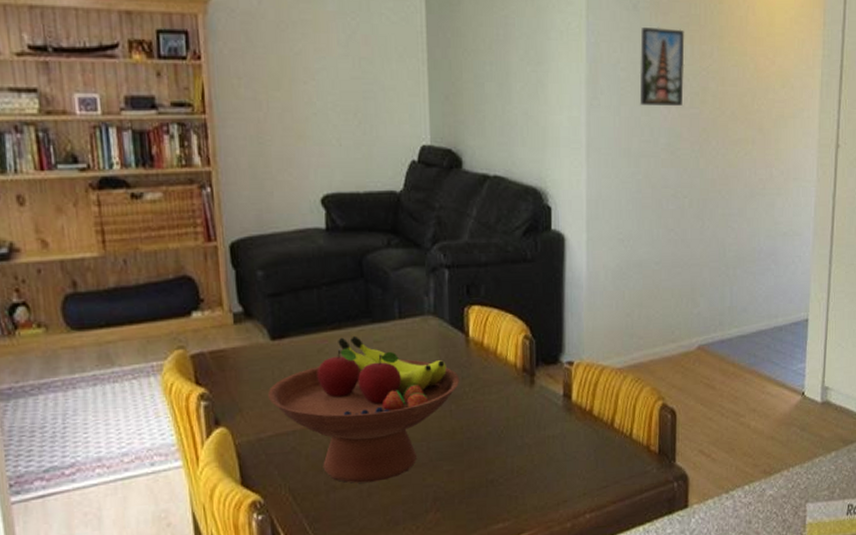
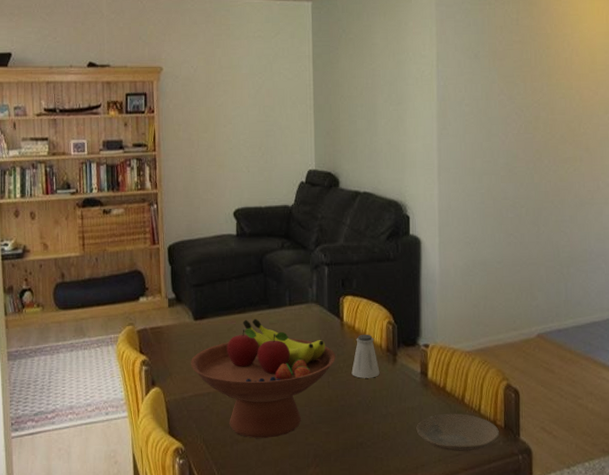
saltshaker: none [479,351,514,405] -> present [351,334,380,378]
plate: none [558,440,653,483] -> present [416,414,499,451]
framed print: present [639,27,685,107] -> none [481,70,519,133]

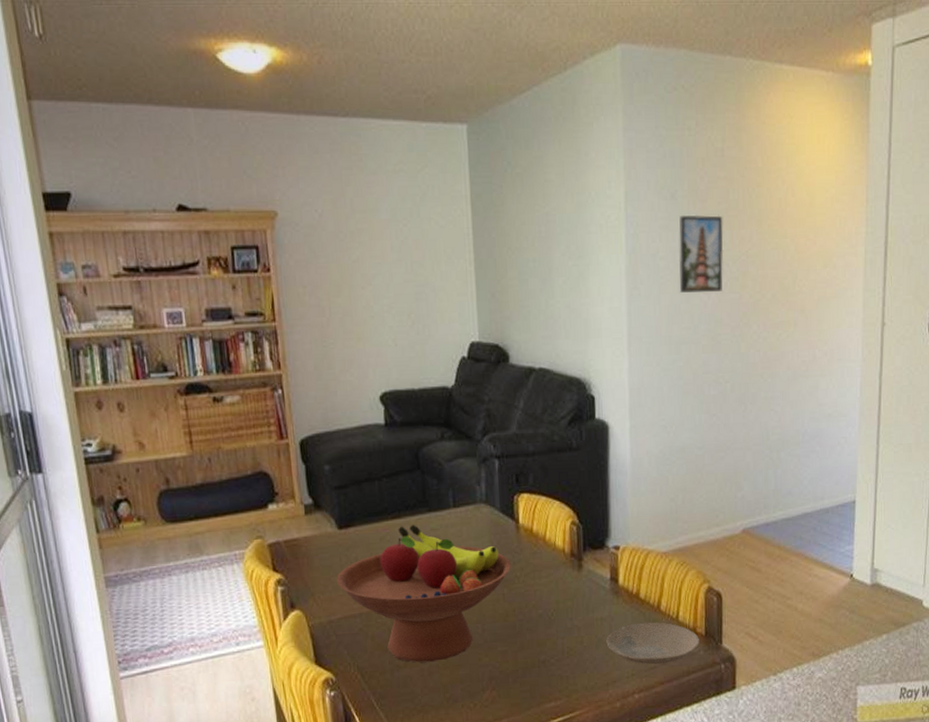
saltshaker: present [351,334,380,378] -> none [530,537,563,588]
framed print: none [481,70,519,133] -> present [678,214,724,293]

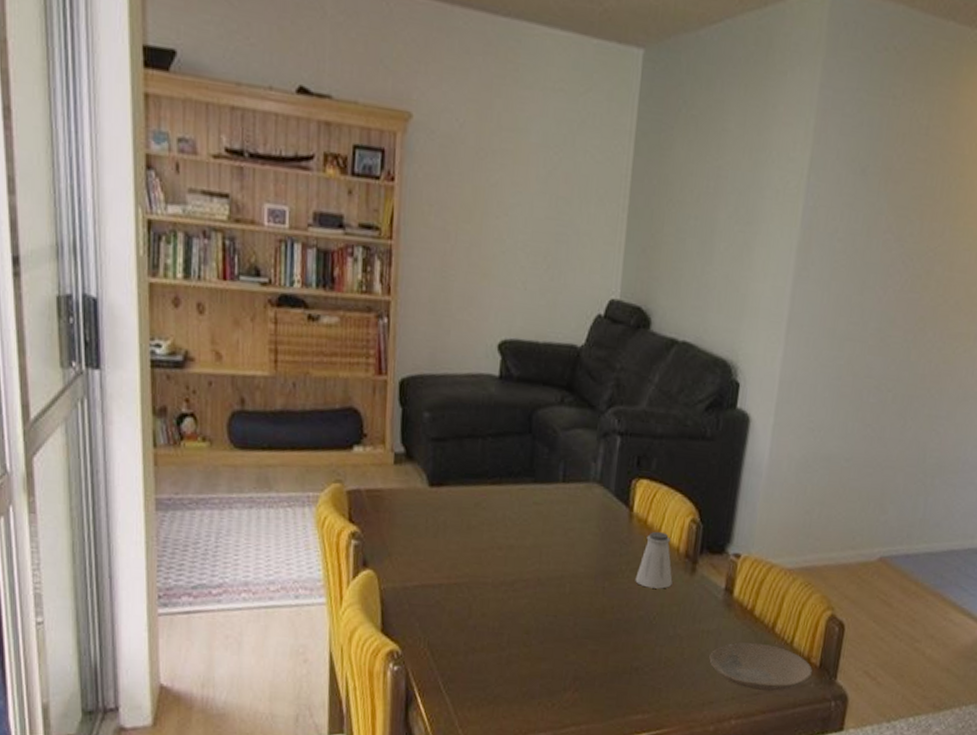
fruit bowl: present [336,524,512,663] -> none [418,493,618,650]
saltshaker: none [530,537,563,588] -> present [635,531,673,589]
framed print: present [678,214,724,293] -> none [853,195,916,289]

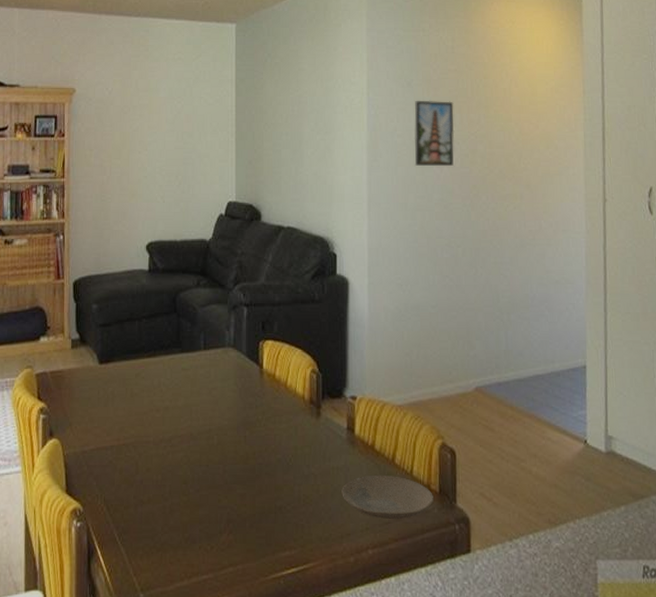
saltshaker: present [635,531,673,589] -> none [271,383,302,433]
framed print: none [853,195,916,289] -> present [414,100,455,167]

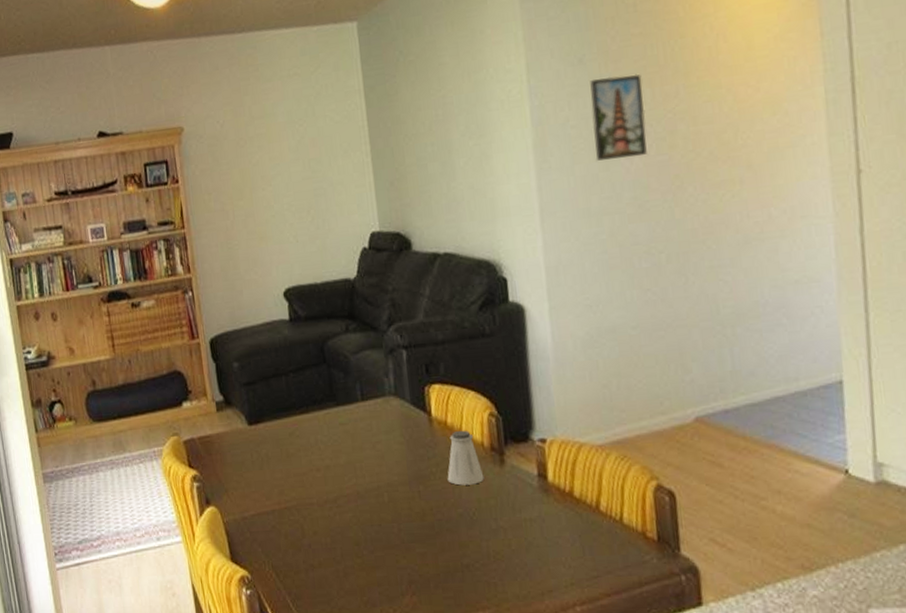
saltshaker: none [271,383,302,433] -> present [447,430,484,486]
plate: present [341,476,434,519] -> none [537,524,651,573]

